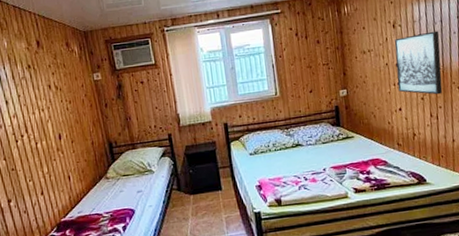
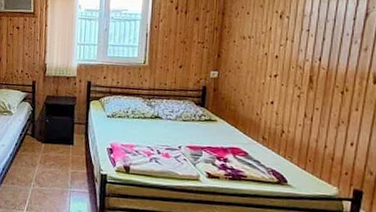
wall art: present [394,30,443,95] -> none [274,29,330,96]

